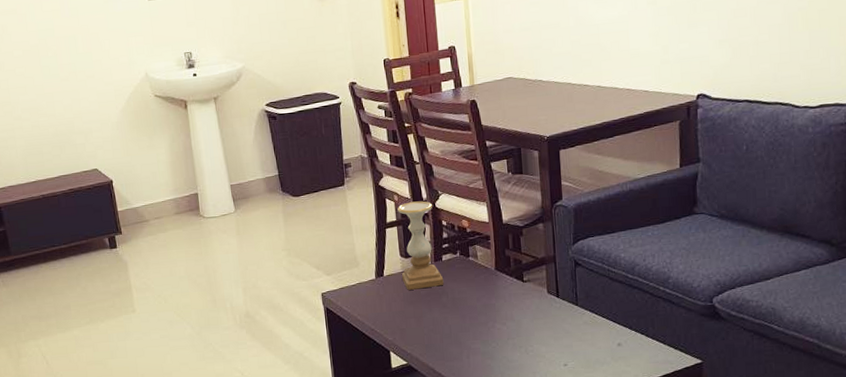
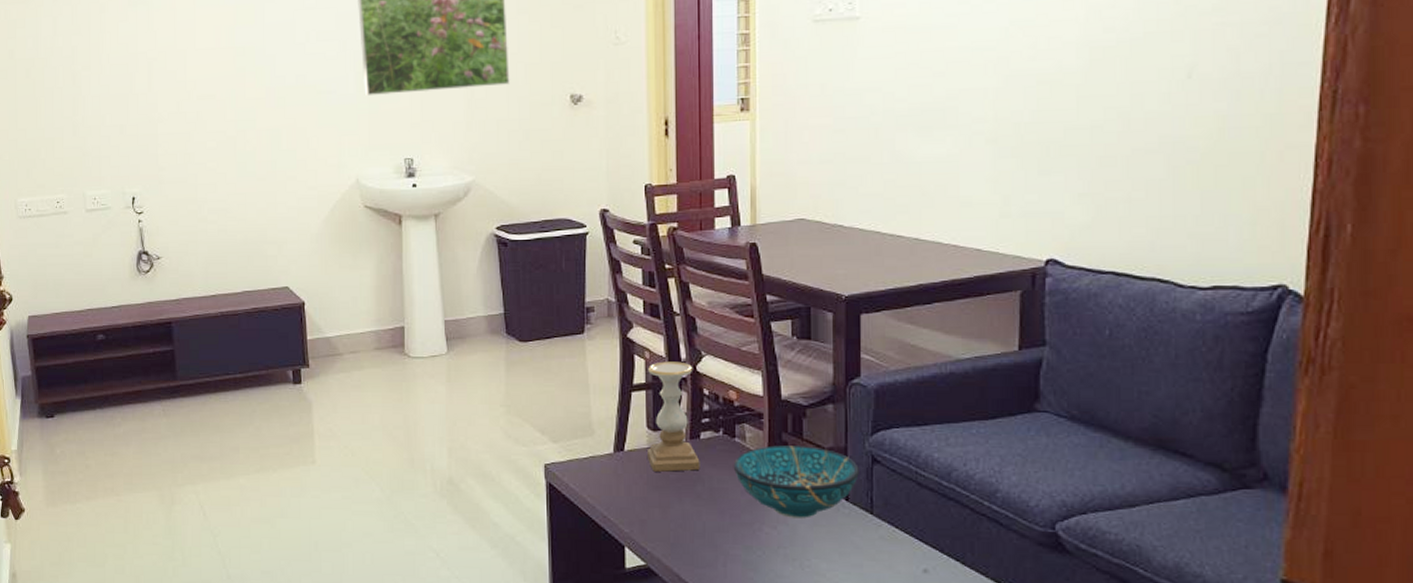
decorative bowl: none [469,258,566,315] -> present [733,445,859,518]

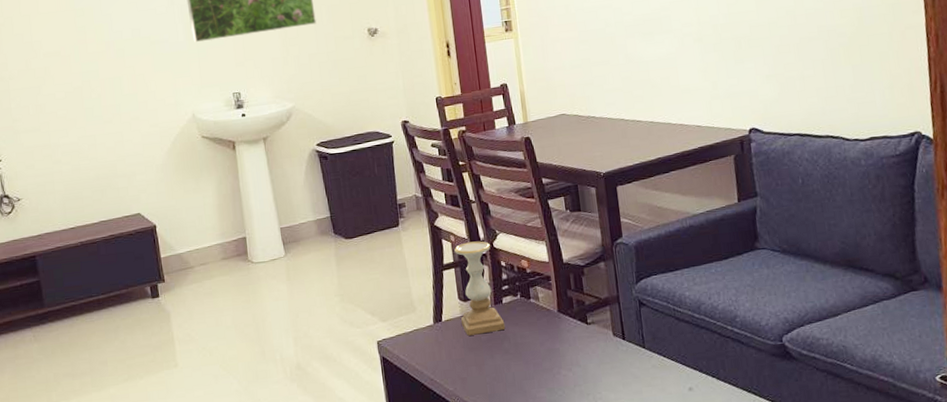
decorative bowl: present [733,445,859,518] -> none [531,298,631,360]

